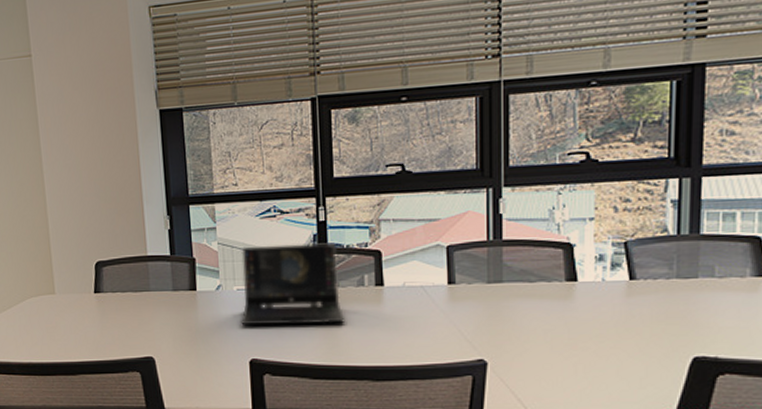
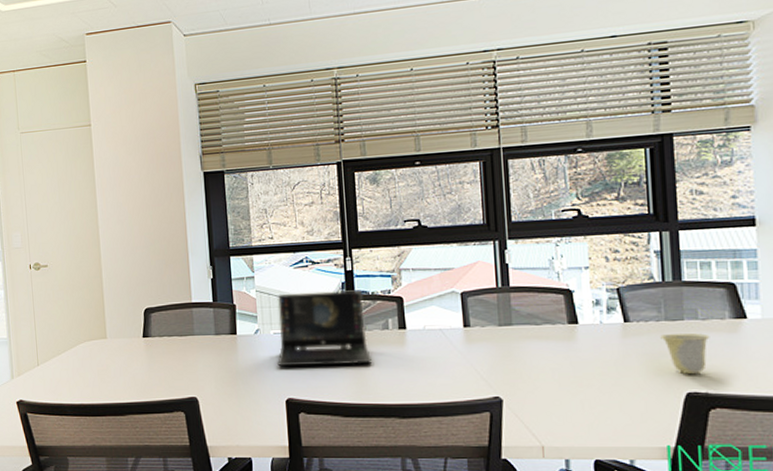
cup: none [669,293,726,336] -> present [660,333,710,374]

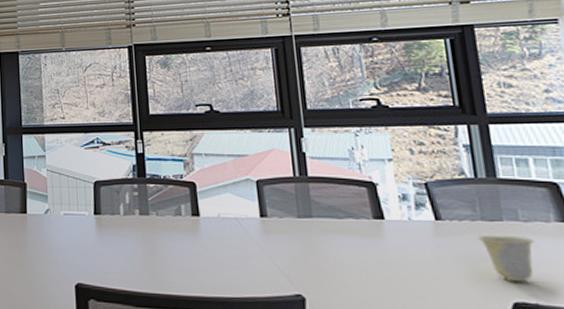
laptop: present [277,290,373,367] -> none [67,173,165,252]

